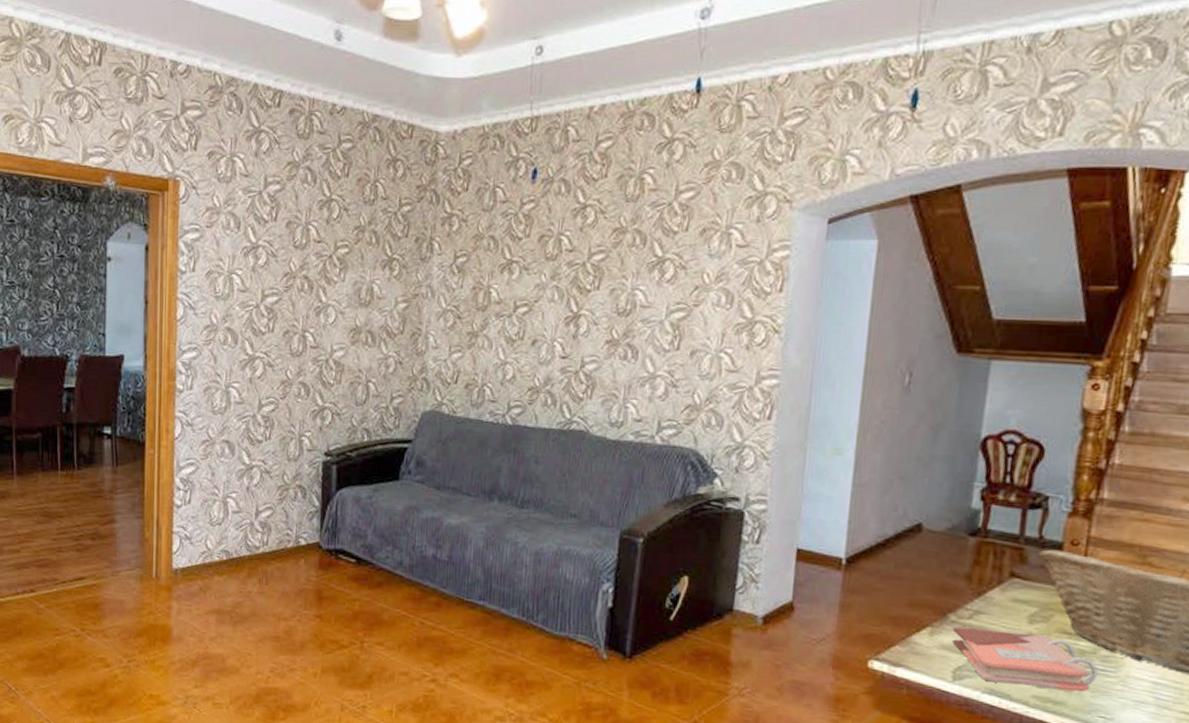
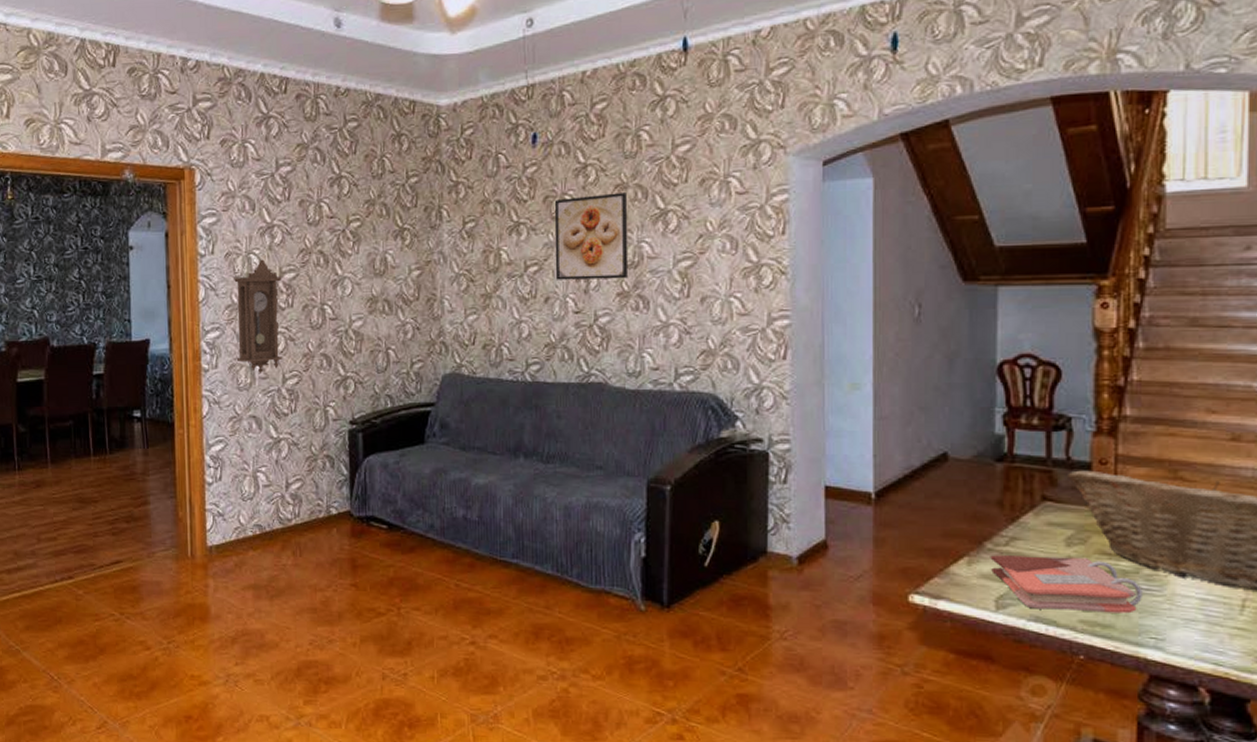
pendulum clock: none [212,280,264,399] -> present [233,259,283,374]
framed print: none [544,237,626,326] -> present [554,193,629,280]

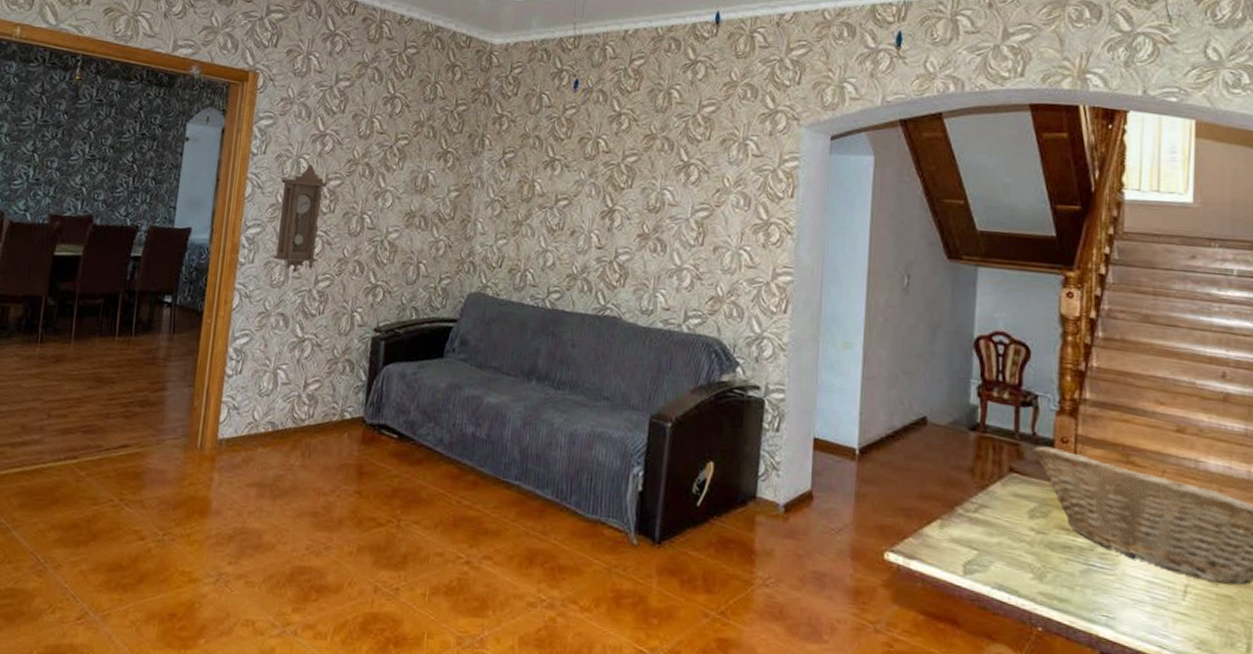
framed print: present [554,193,629,280] -> none [582,141,656,222]
phonebook: present [990,555,1142,614] -> none [960,520,1096,590]

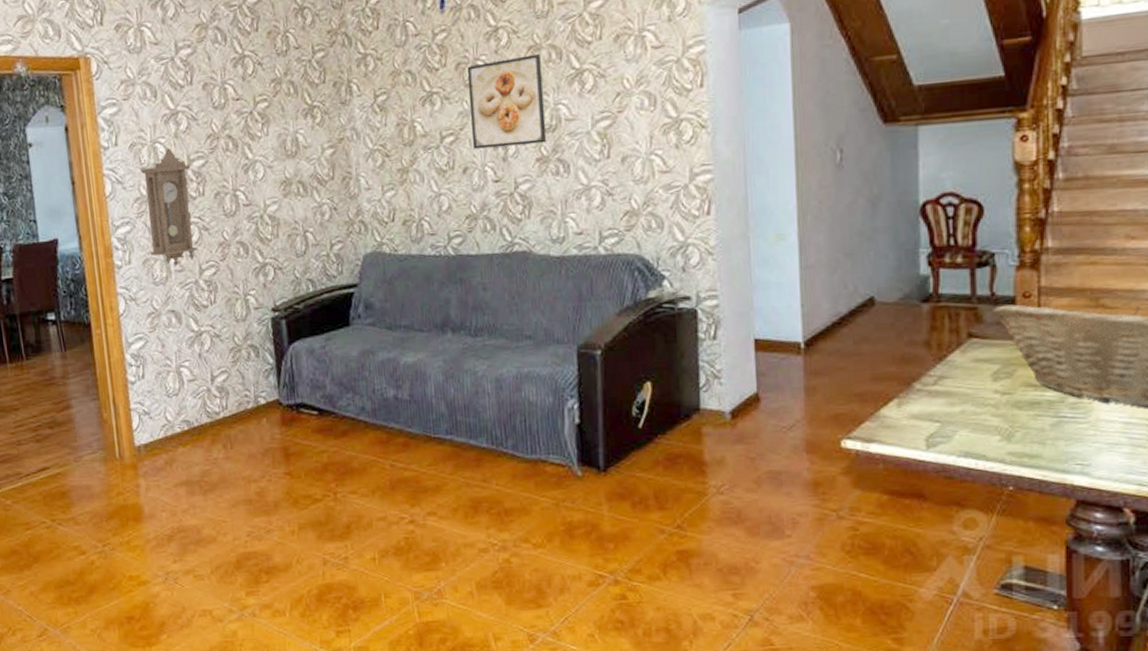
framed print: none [582,141,656,222] -> present [466,54,547,149]

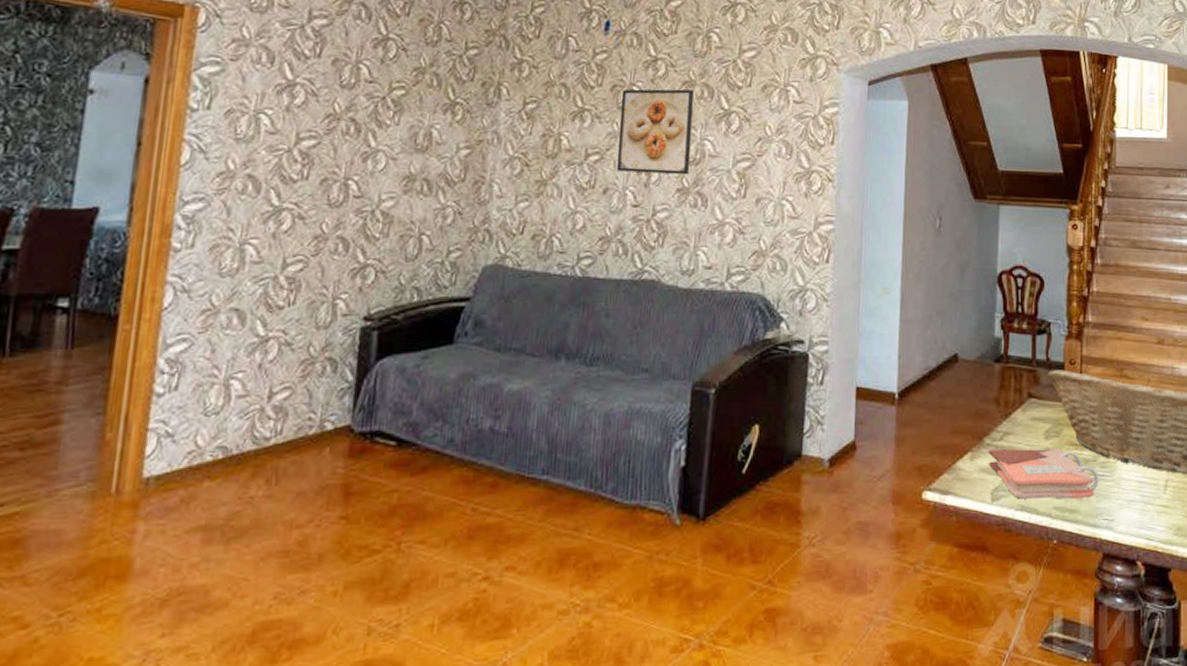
pendulum clock: present [139,148,198,267] -> none [222,121,299,258]
phonebook: none [919,391,1068,445] -> present [988,449,1099,499]

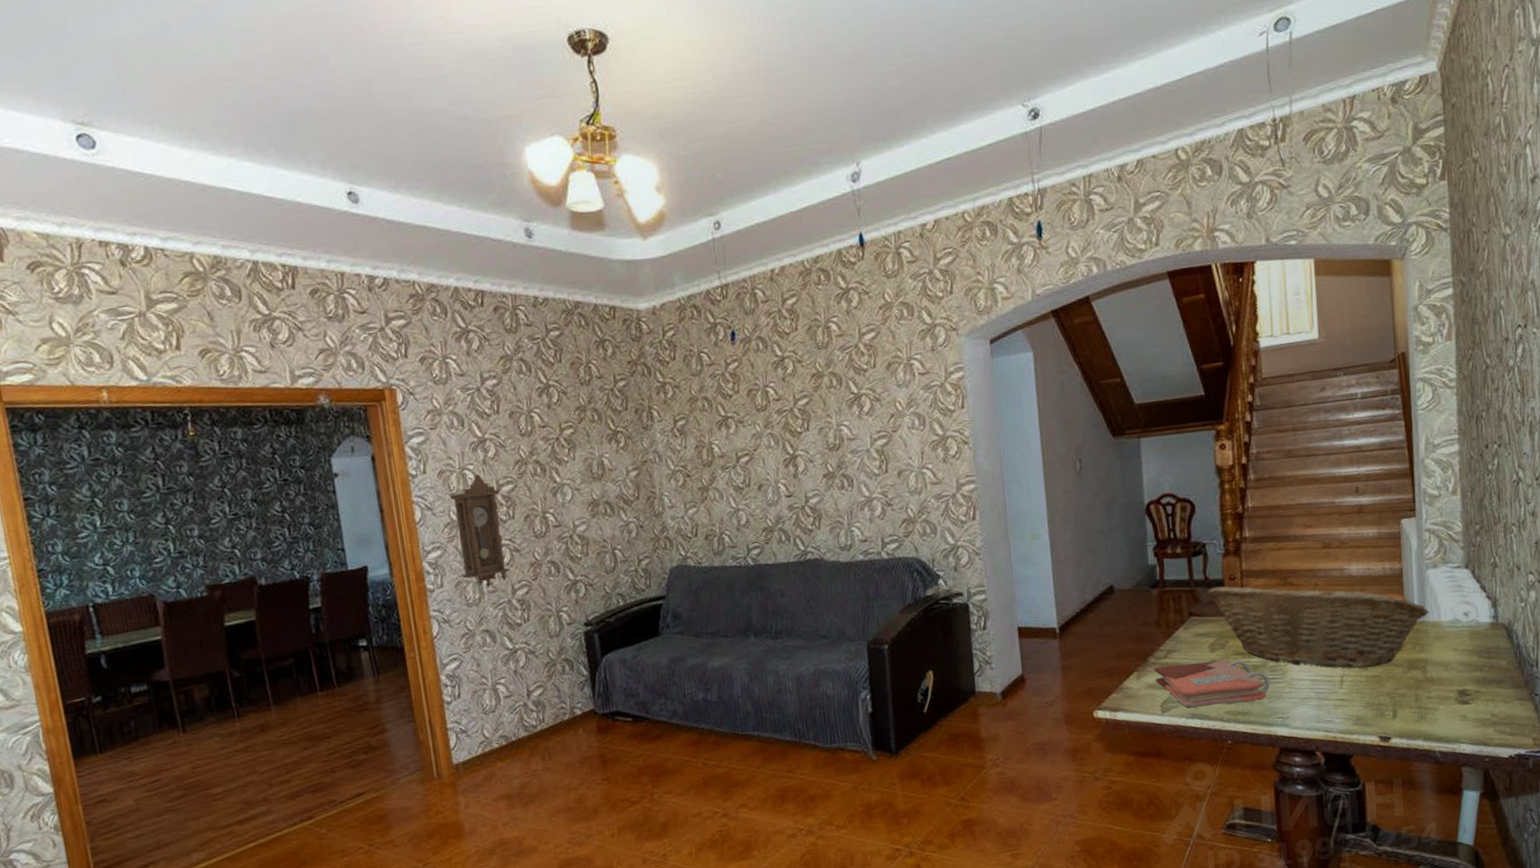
pendulum clock: none [222,121,299,258] -> present [449,474,510,588]
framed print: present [616,89,695,175] -> none [757,381,832,468]

